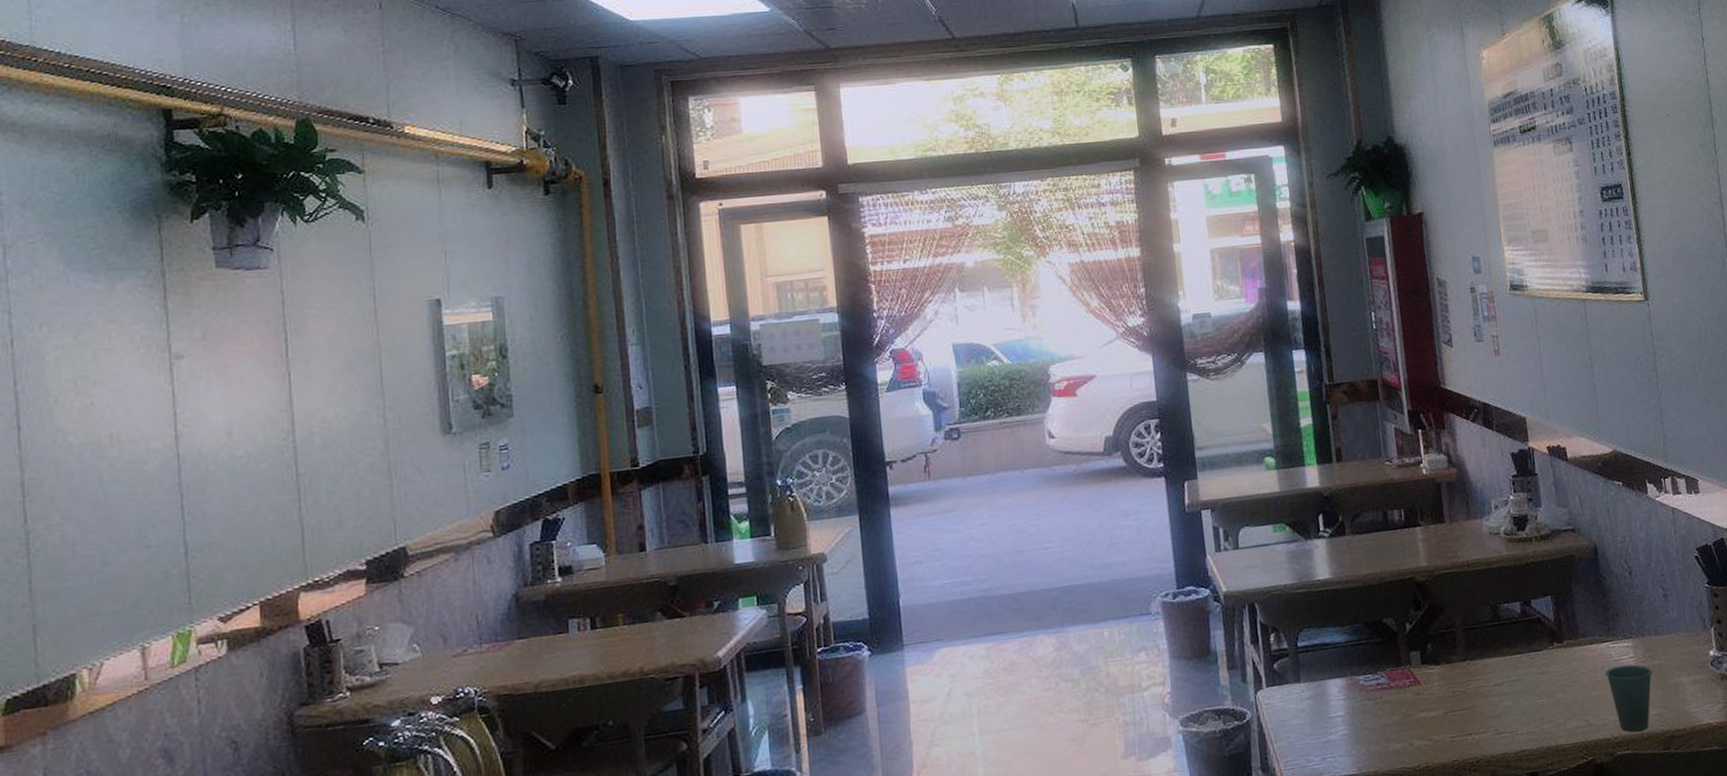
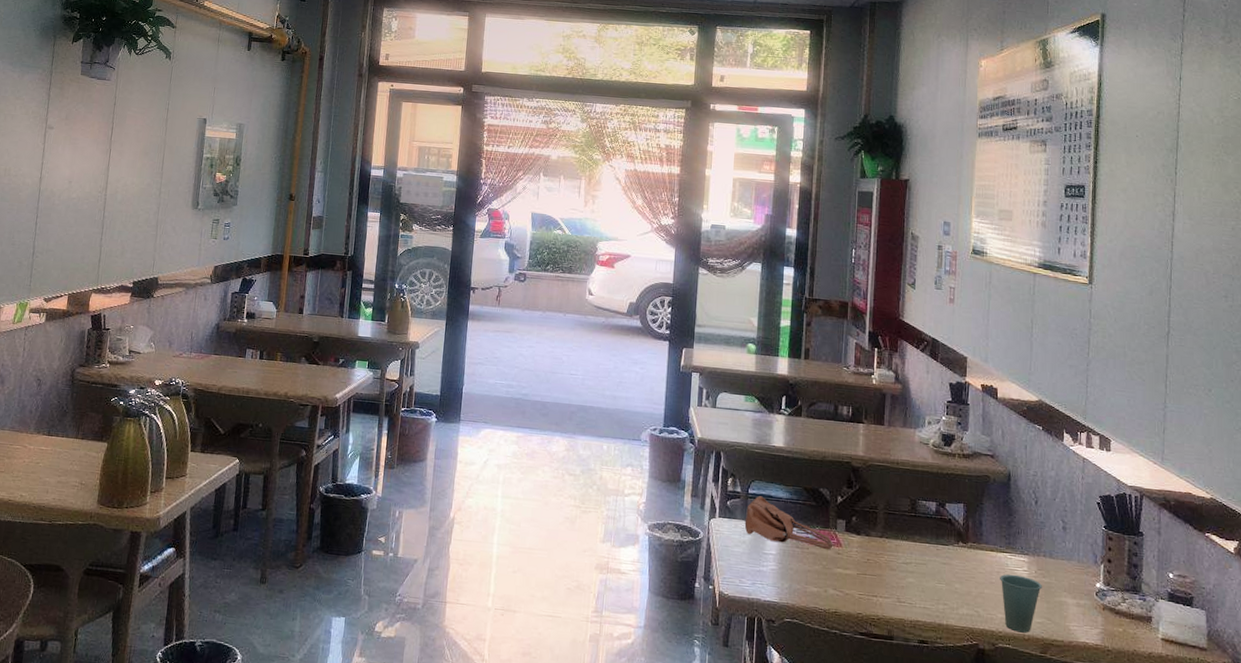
handbag: none [1298,646,1410,700] -> present [744,496,832,550]

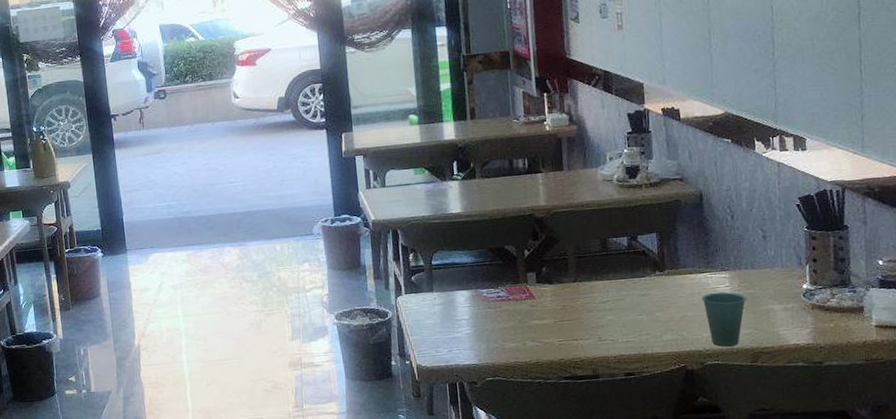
handbag: present [744,496,832,550] -> none [431,265,525,307]

